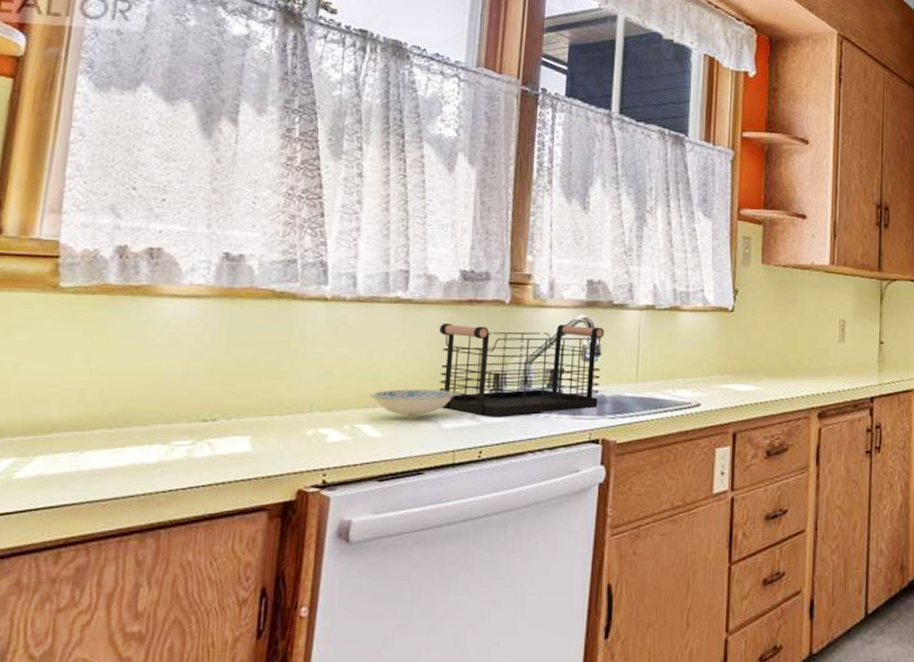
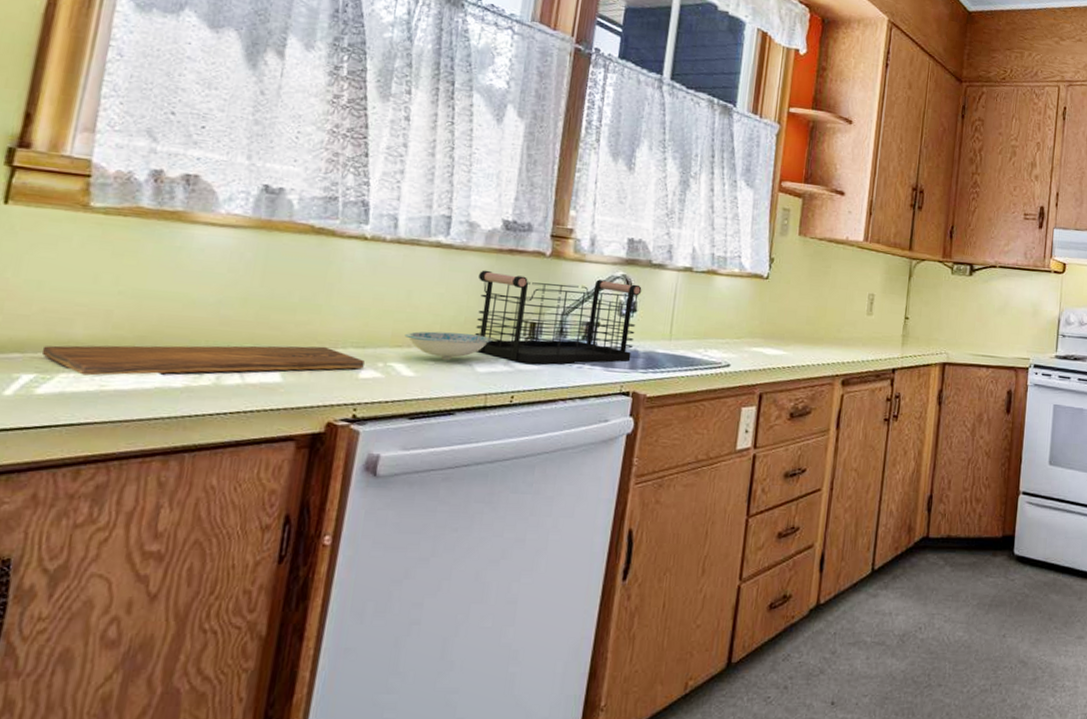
cutting board: none [19,412,331,457] -> present [41,345,365,376]

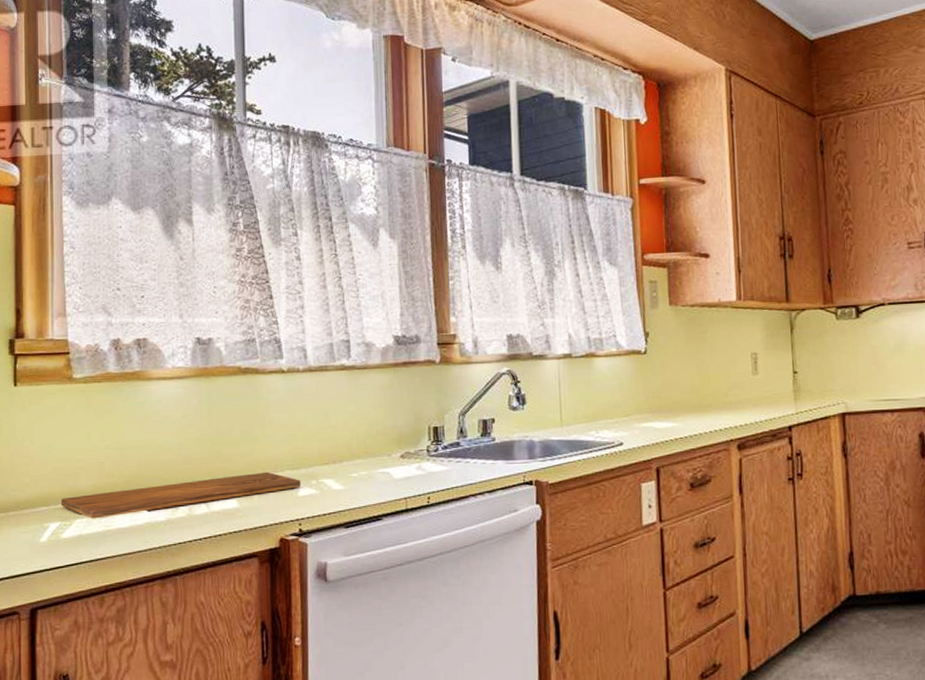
ceramic bowl: present [404,331,493,361] -> none [329,444,403,472]
dish rack: present [475,270,642,365] -> none [382,378,528,466]

